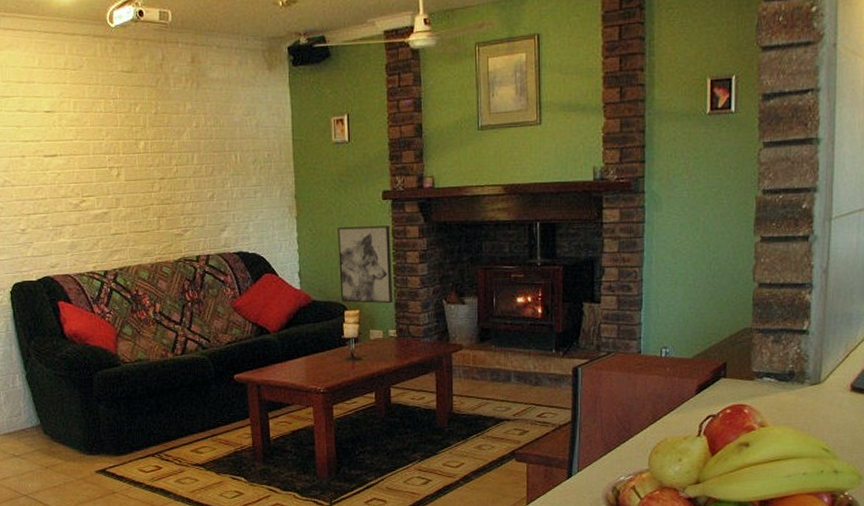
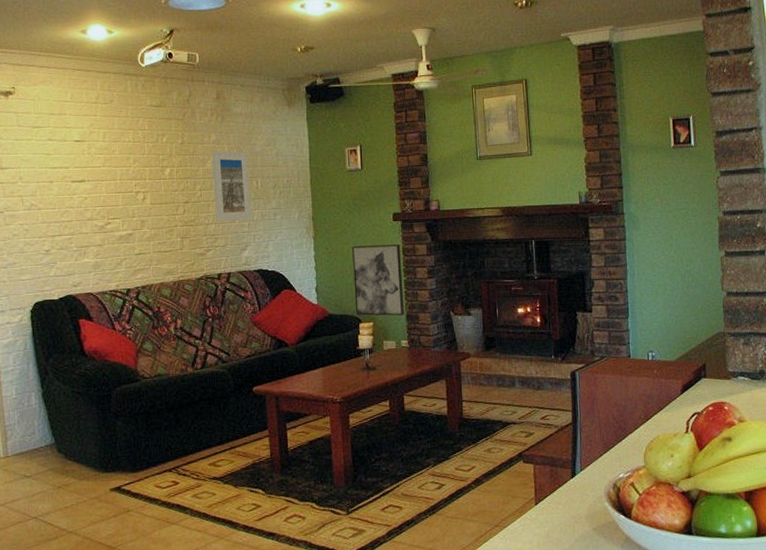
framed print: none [187,121,231,200] -> present [212,150,252,222]

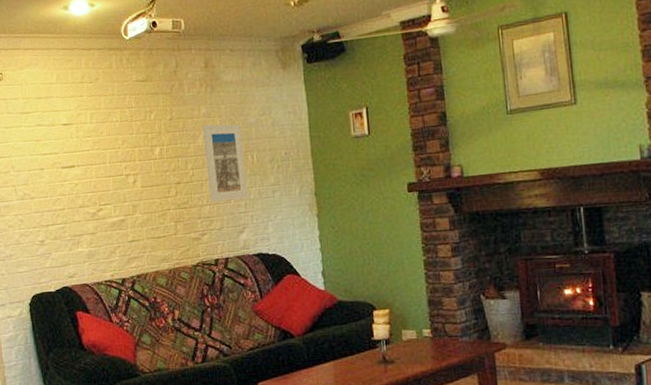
wall art: present [352,244,404,316] -> none [361,219,425,302]

